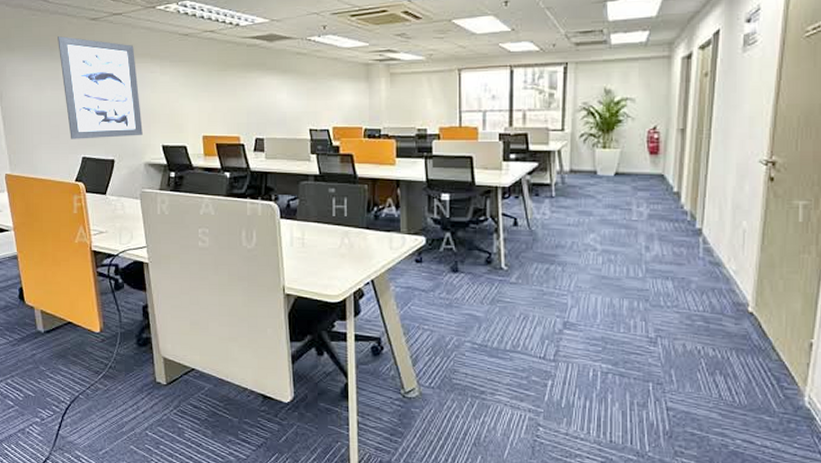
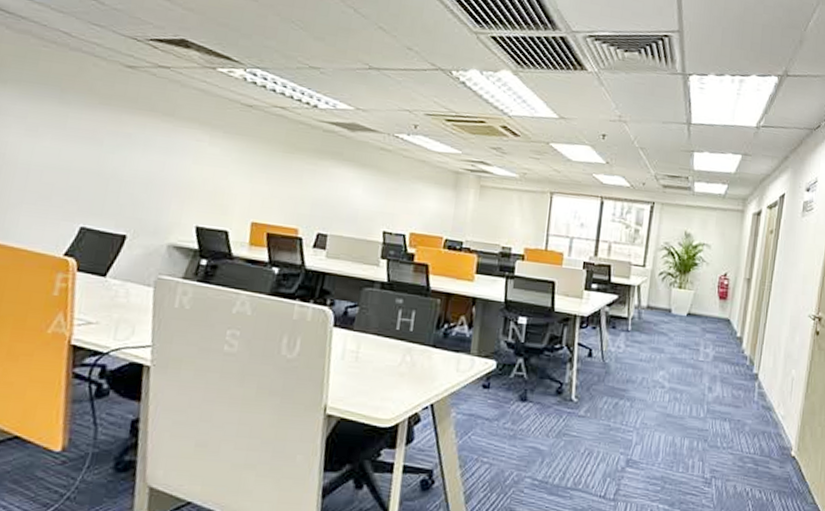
wall art: present [58,36,143,139] -> none [67,78,179,211]

